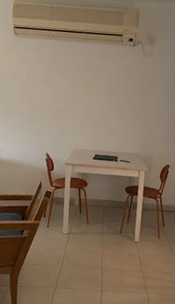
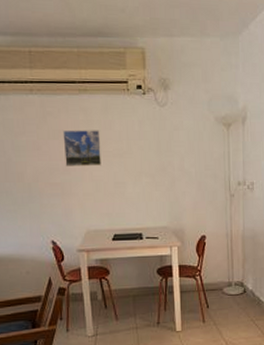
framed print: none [65,68,96,99] -> present [63,130,101,166]

